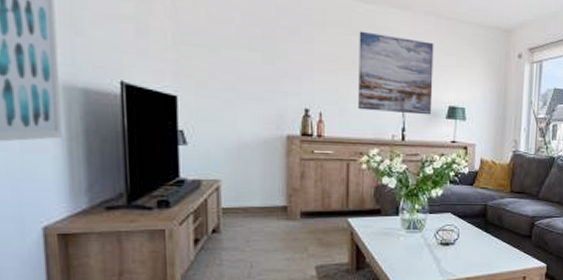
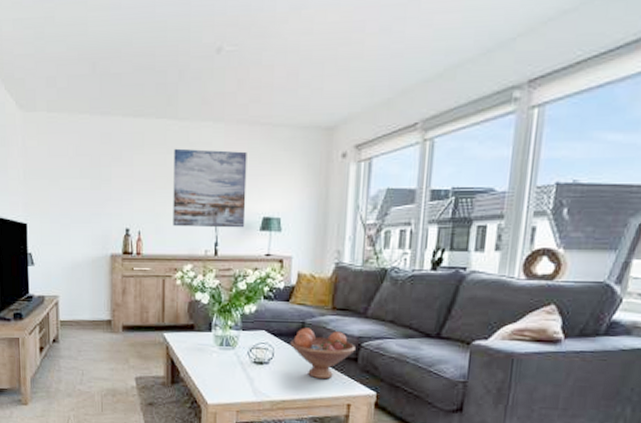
fruit bowl: none [473,209,530,256] -> present [289,327,355,380]

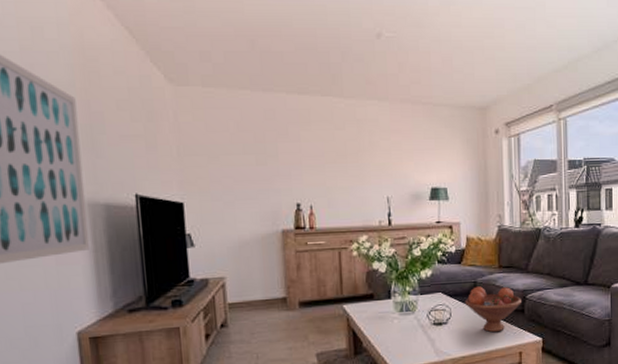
wall art: present [173,148,247,228] -> none [341,125,416,200]

